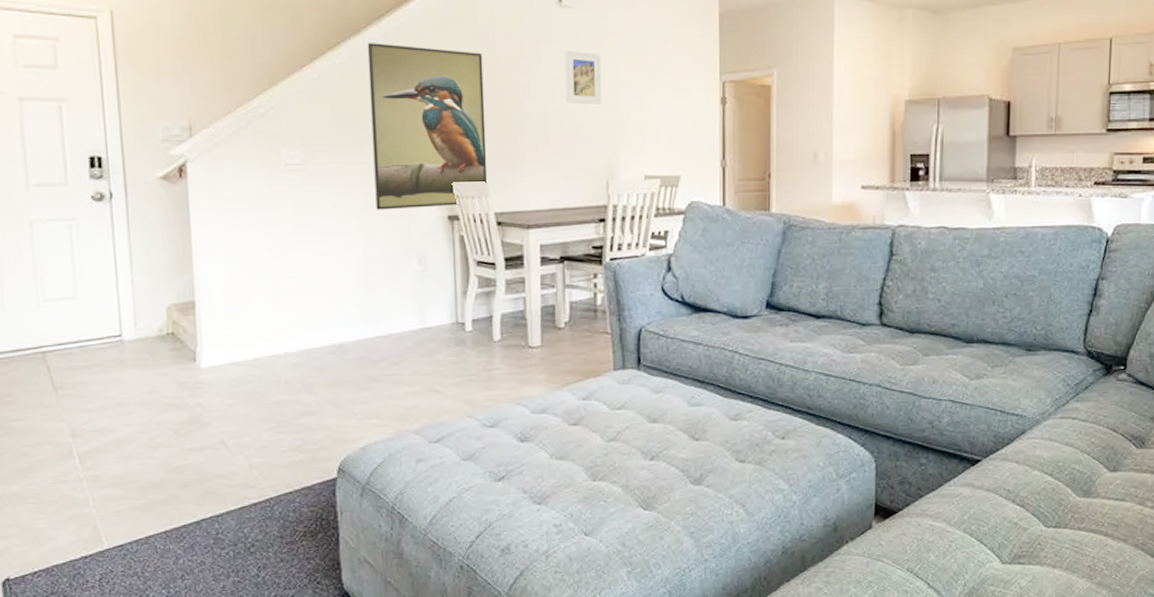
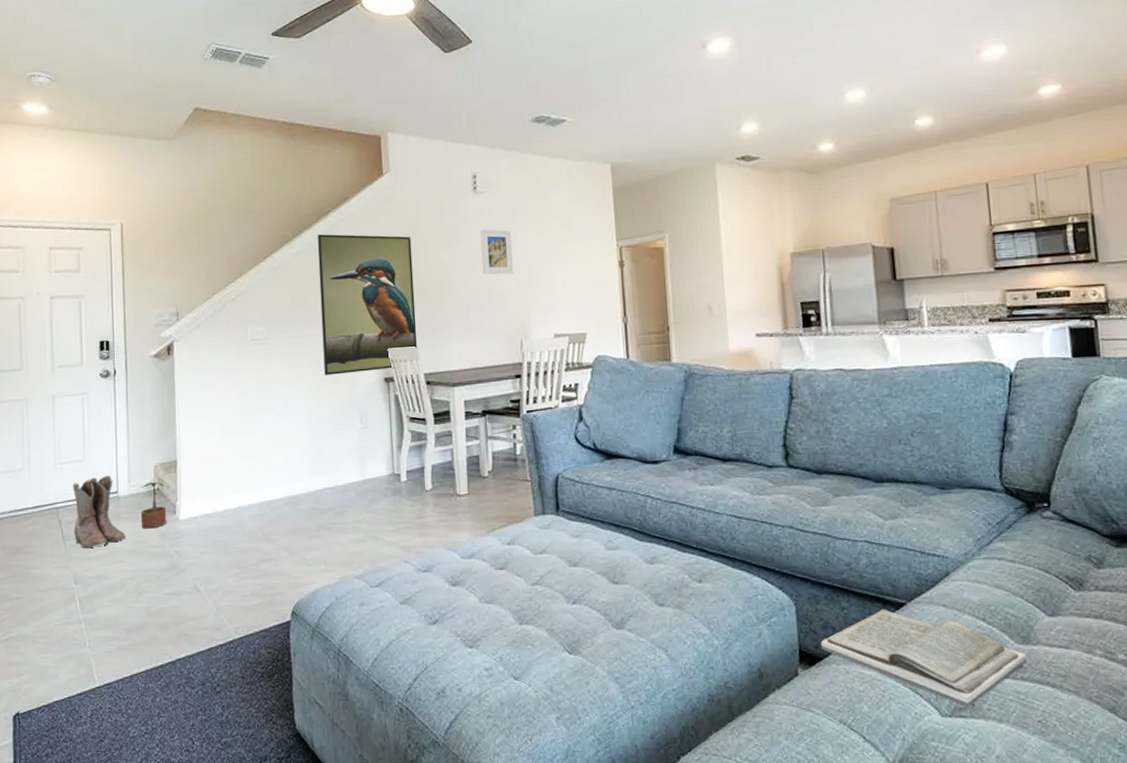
boots: none [62,316,133,399] -> present [72,475,125,549]
potted plant: none [150,325,184,378] -> present [140,482,167,529]
book: none [896,465,1086,555] -> present [820,609,1028,707]

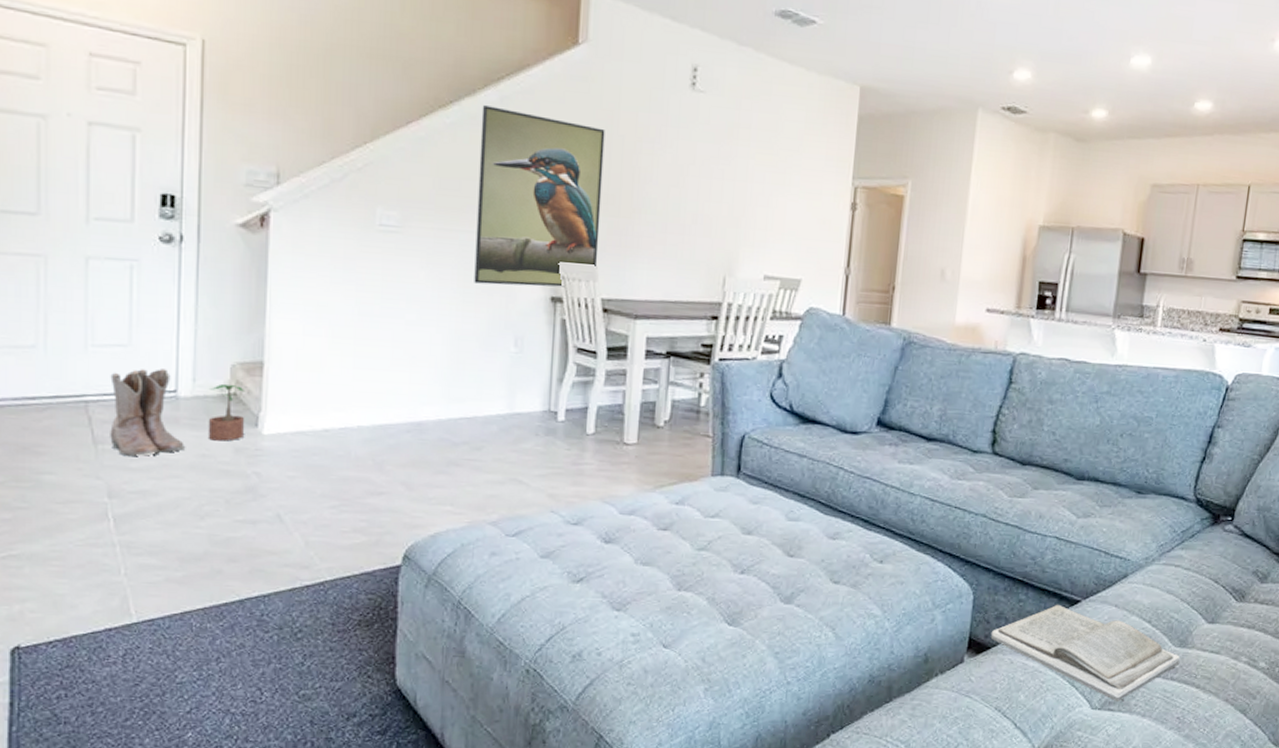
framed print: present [480,229,514,275] -> none [689,136,731,197]

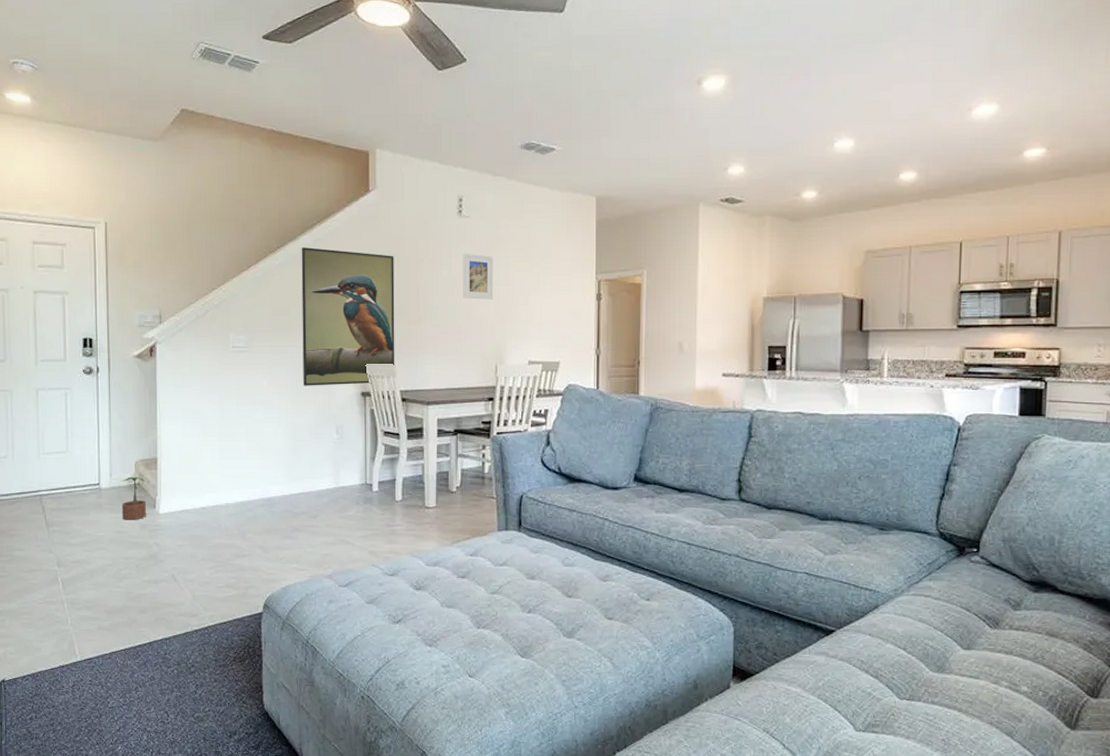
boots: present [110,369,184,457] -> none [55,468,107,535]
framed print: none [689,136,731,197] -> present [463,253,494,300]
book: present [990,604,1181,702] -> none [753,634,939,724]

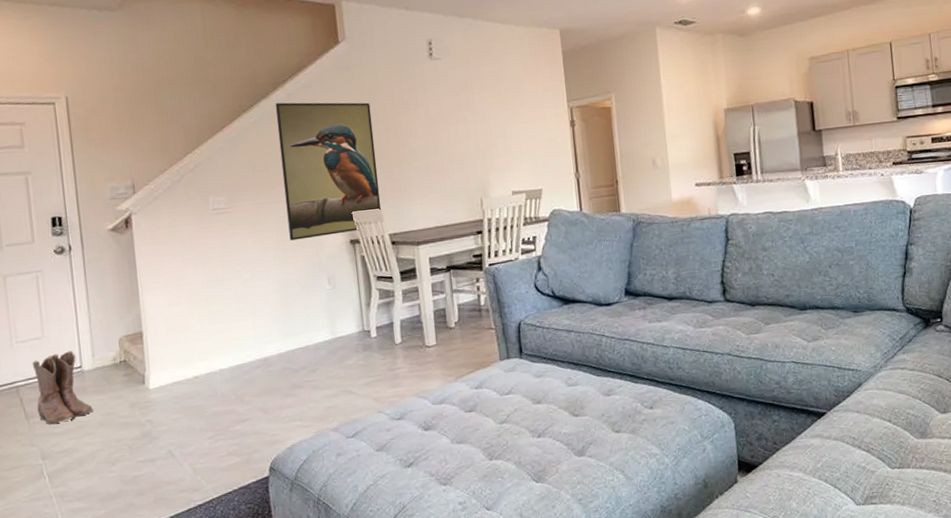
boots: none [55,468,107,535] -> present [32,351,93,425]
potted plant: present [121,477,147,520] -> none [106,354,135,401]
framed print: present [463,253,494,300] -> none [437,94,472,138]

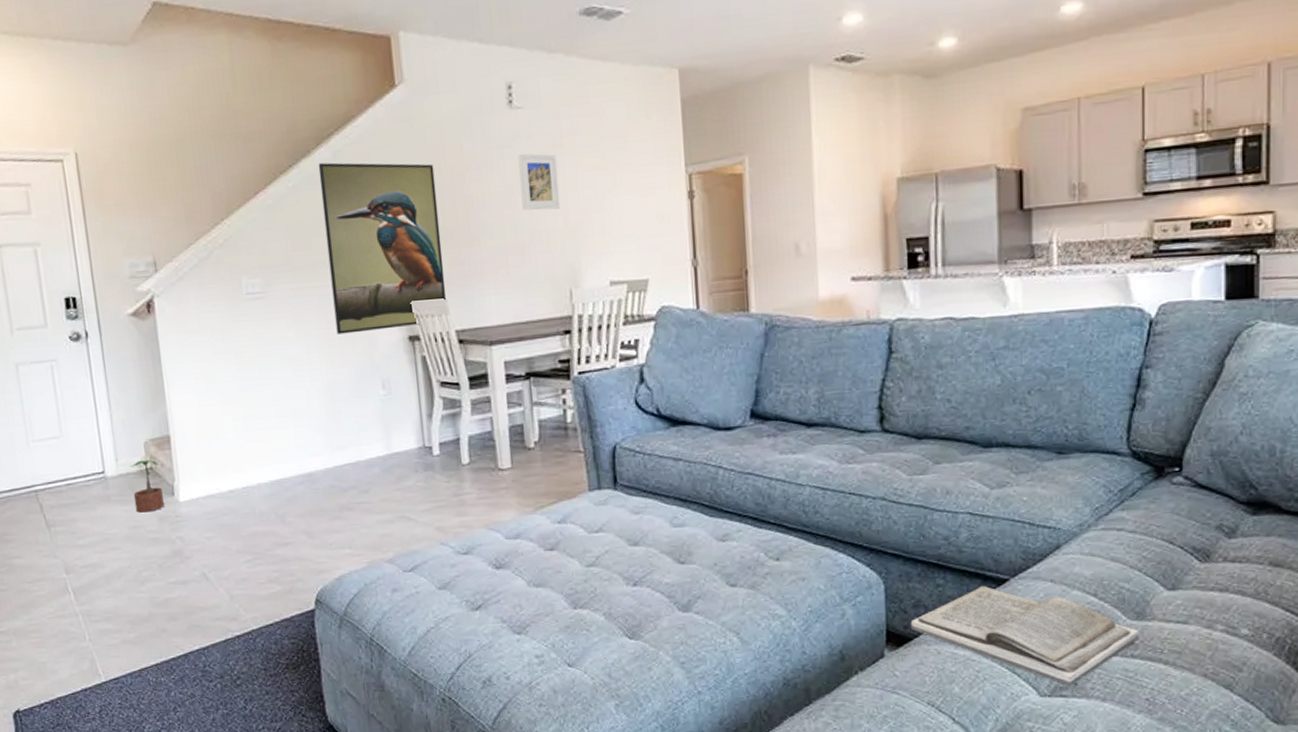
boots: present [32,351,93,425] -> none [51,454,119,536]
potted plant: none [106,354,135,401] -> present [130,460,164,513]
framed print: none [437,94,472,138] -> present [518,153,561,210]
book: none [755,419,925,495] -> present [910,585,1140,686]

